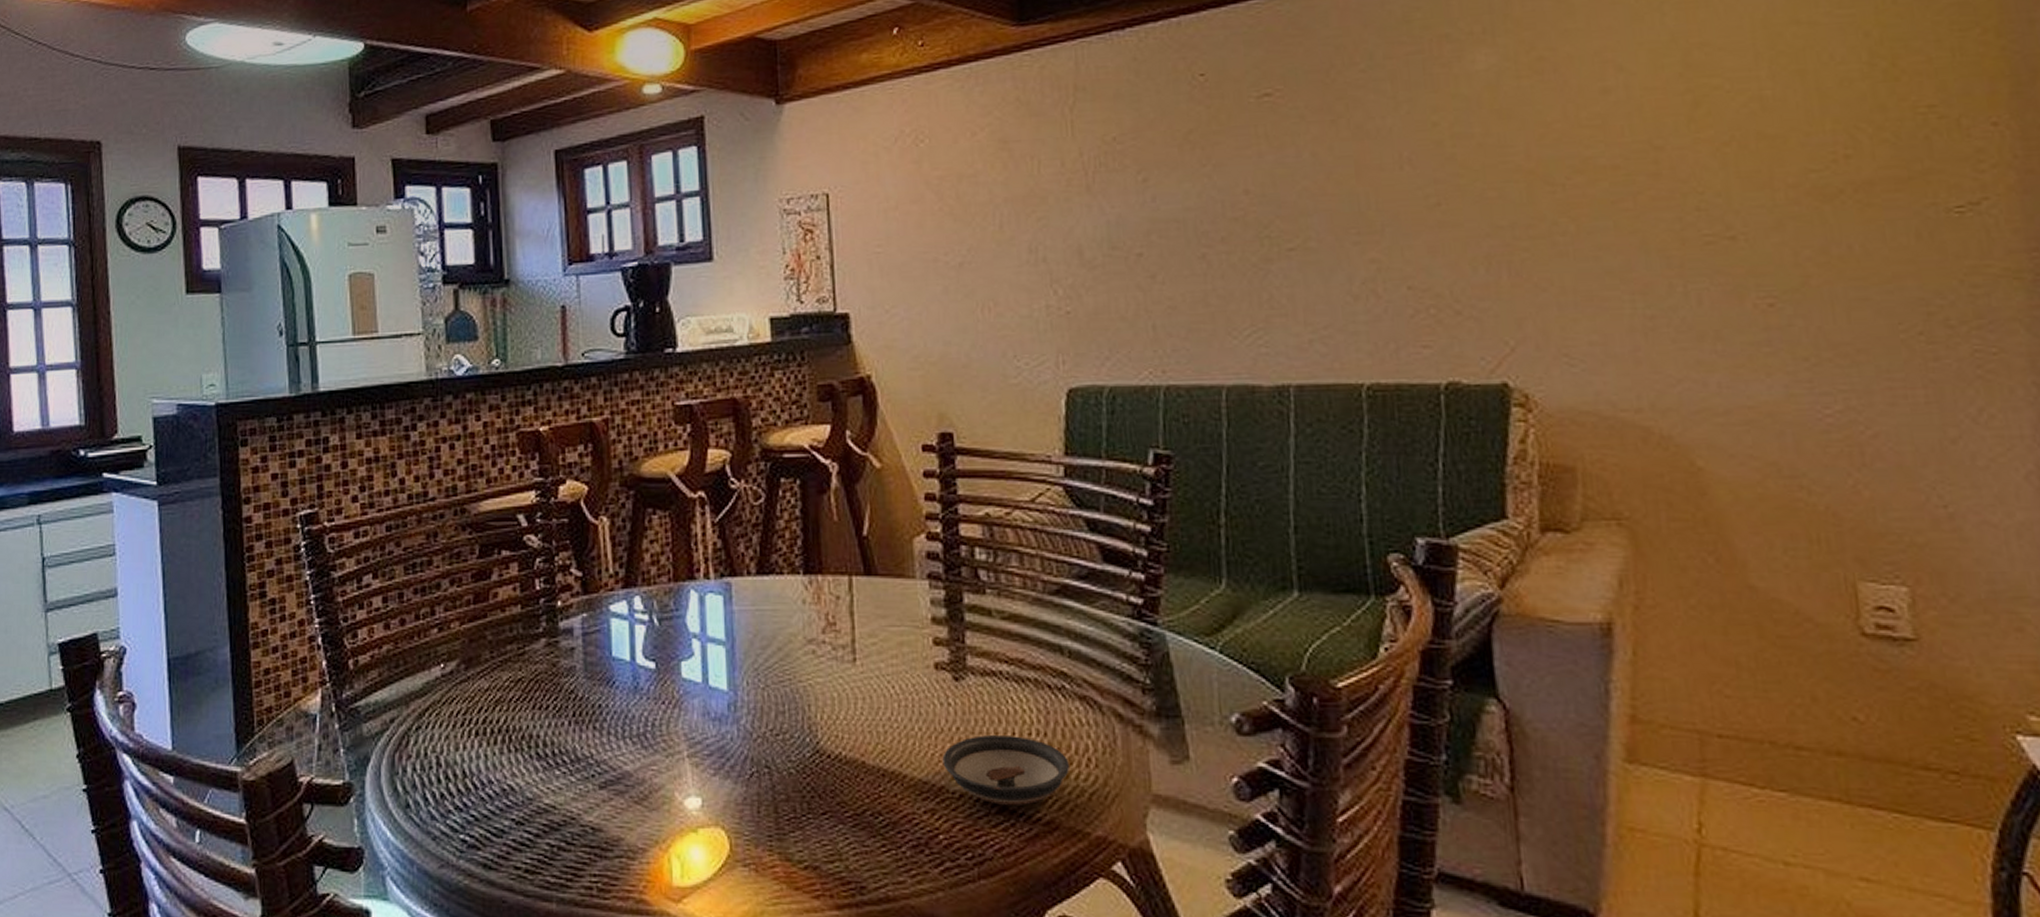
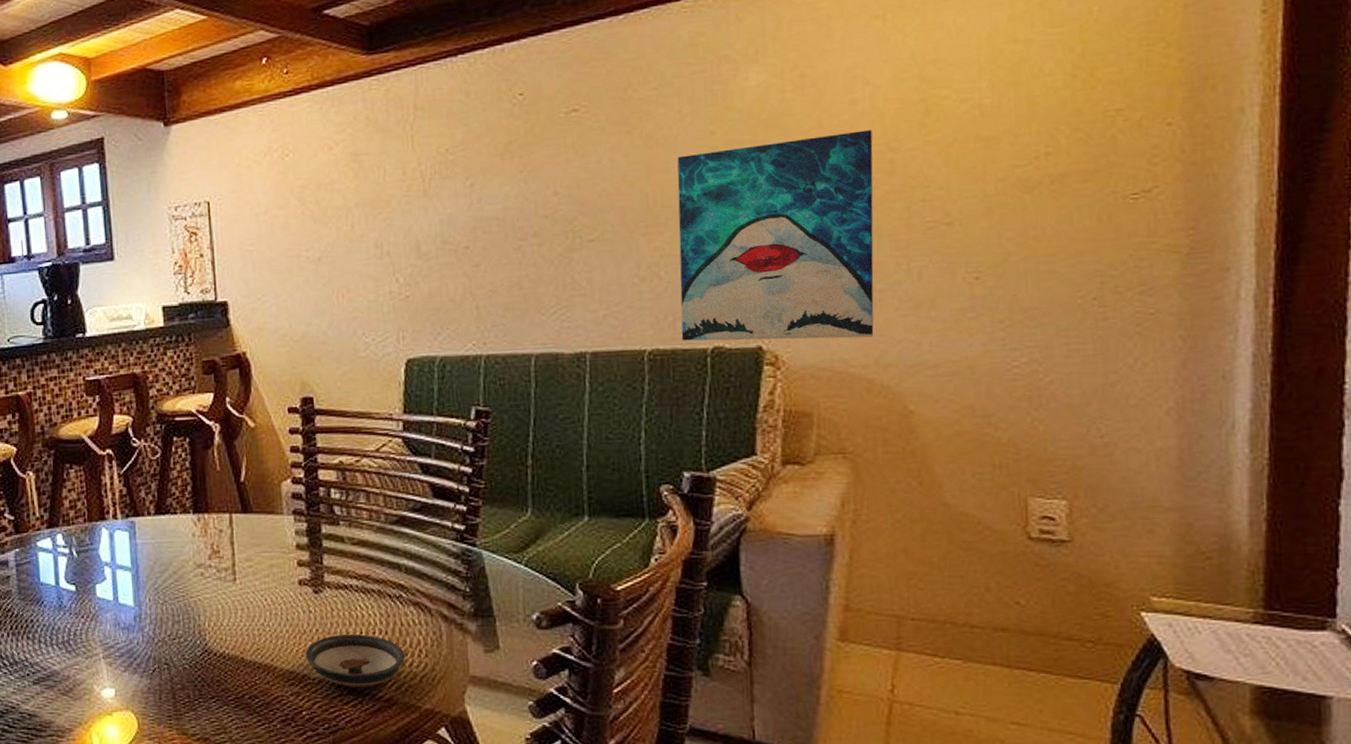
wall art: none [1393,124,1647,375] -> present [677,130,874,341]

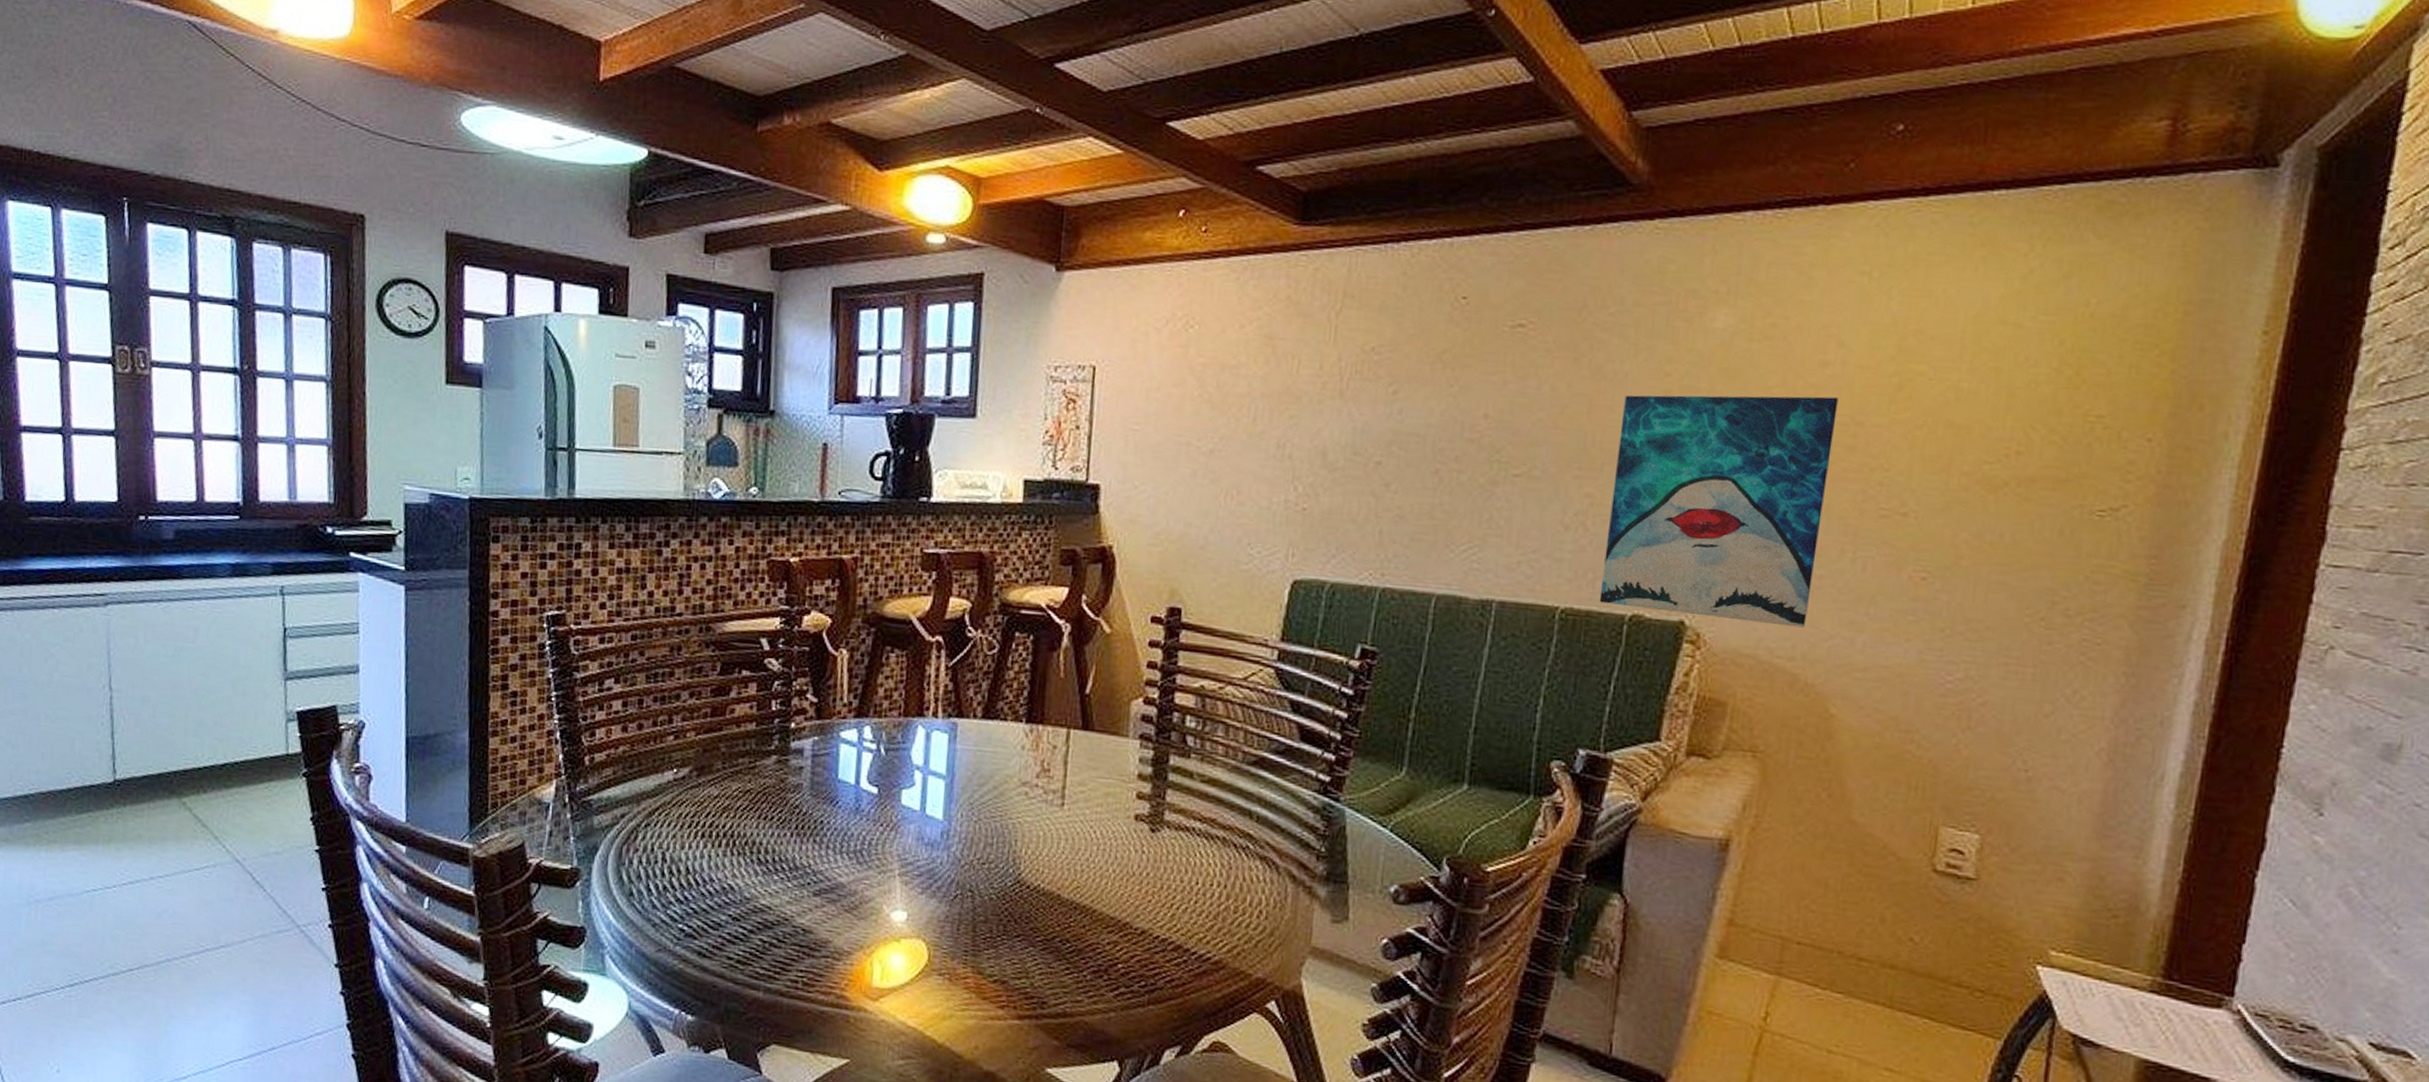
saucer: present [305,634,405,687] -> none [1130,882,1242,946]

